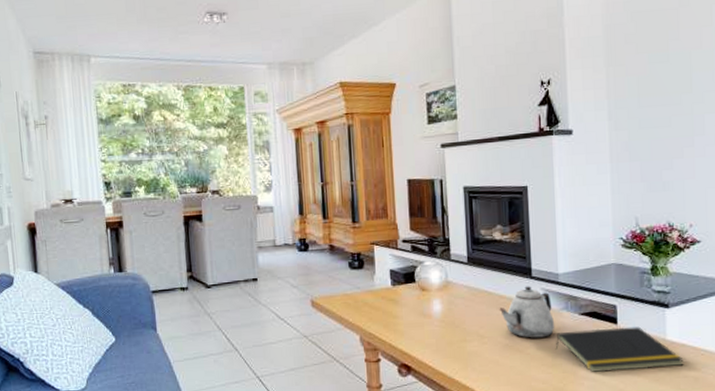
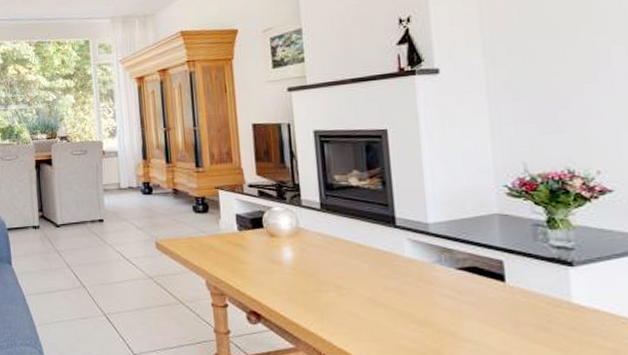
teapot: present [499,286,555,338] -> none [358,235,427,292]
notepad: present [555,326,684,373] -> none [427,286,598,336]

